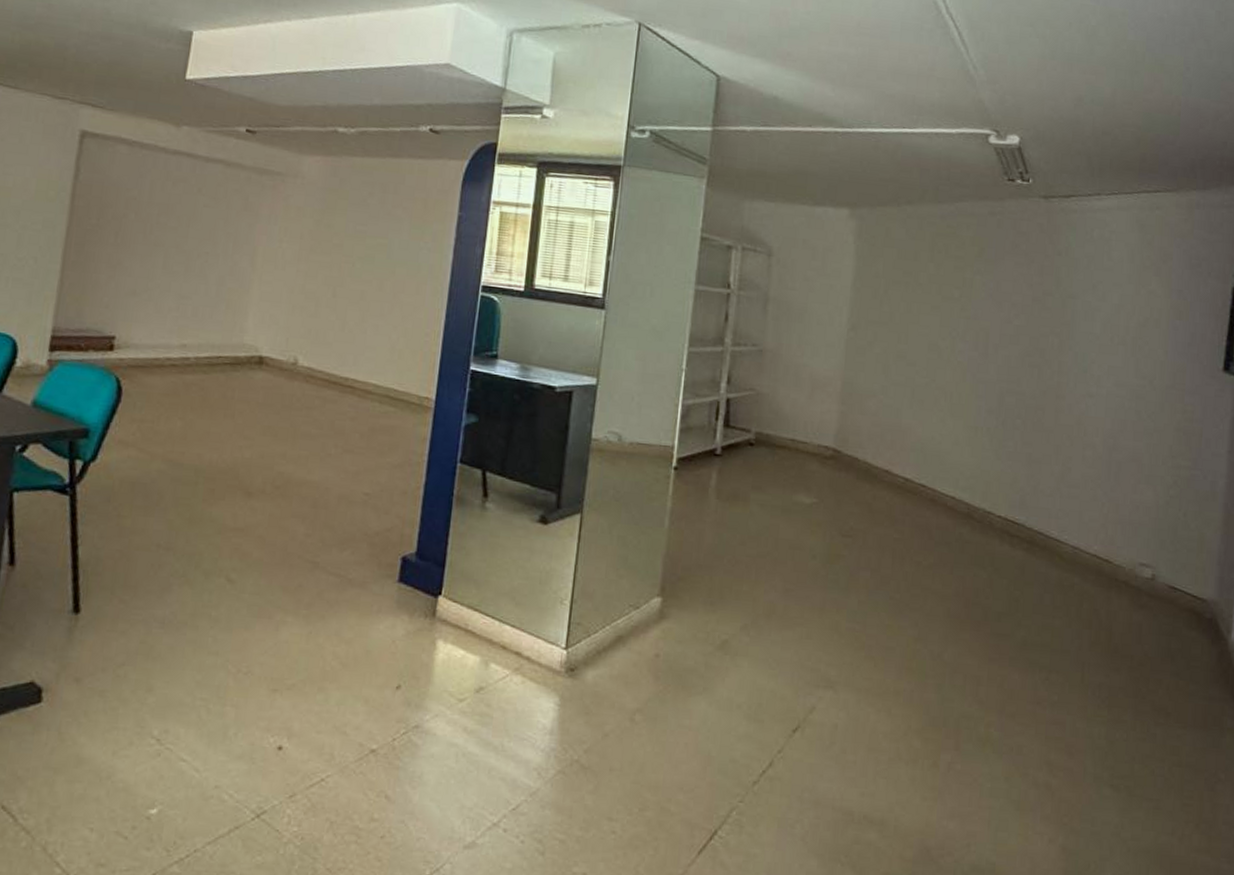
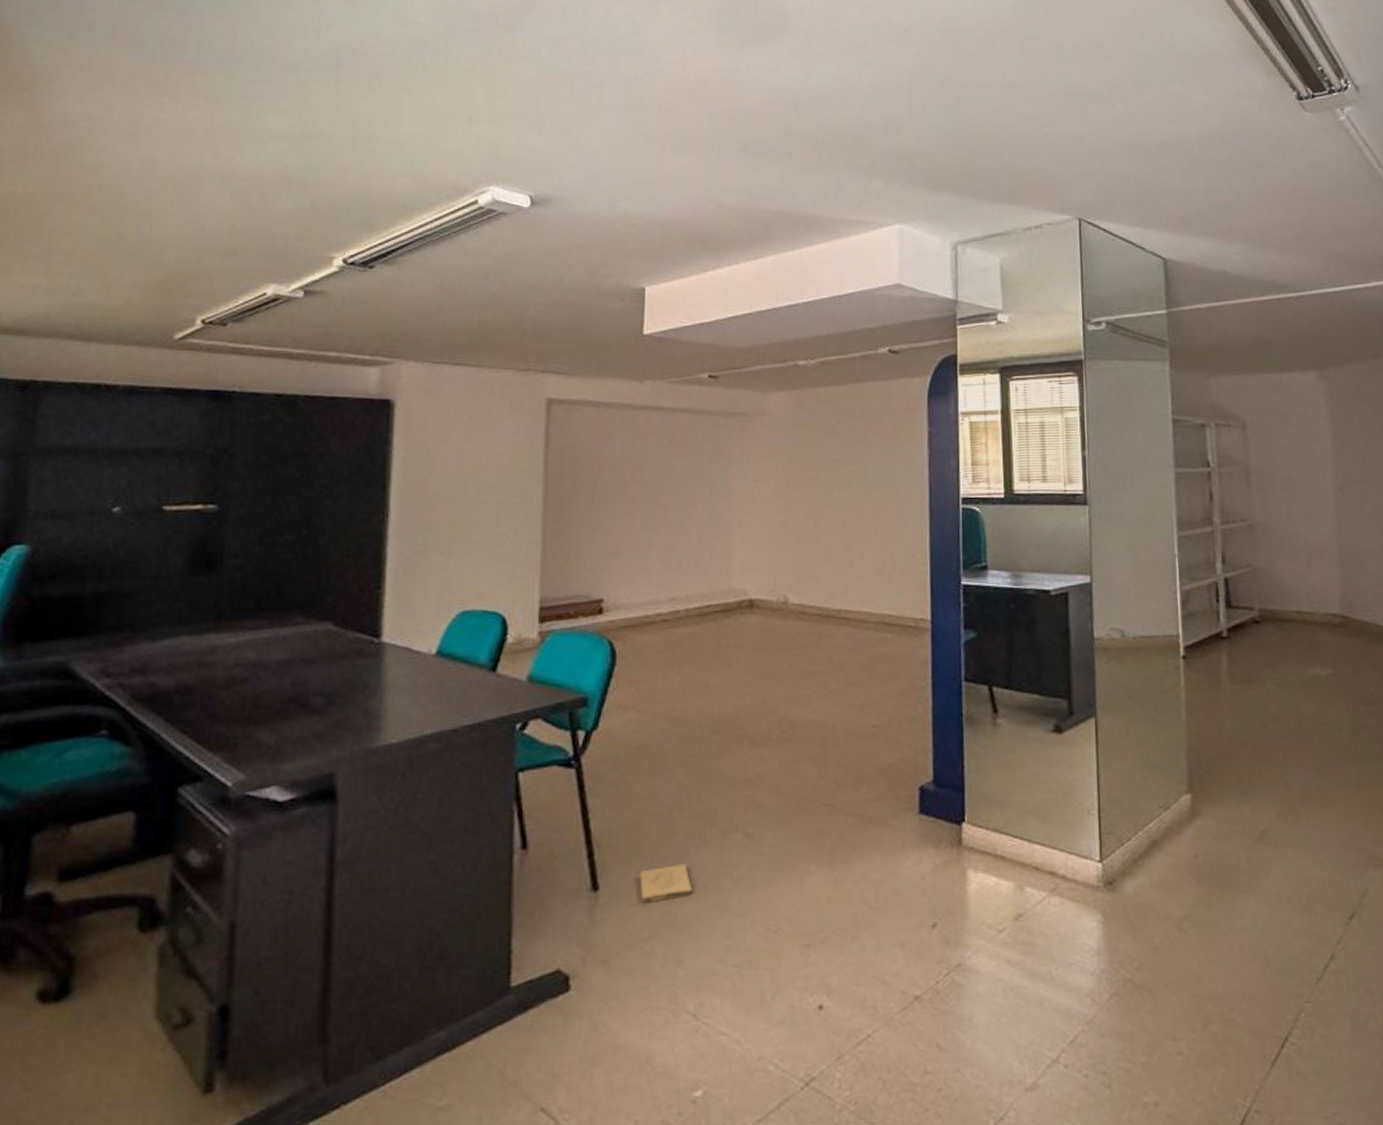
box: none [120,598,171,632] -> present [639,864,692,903]

